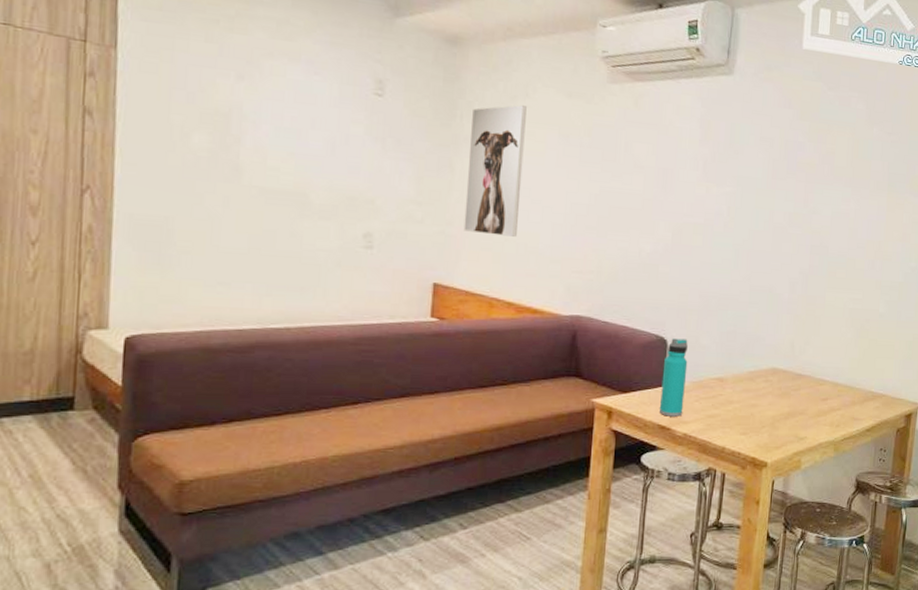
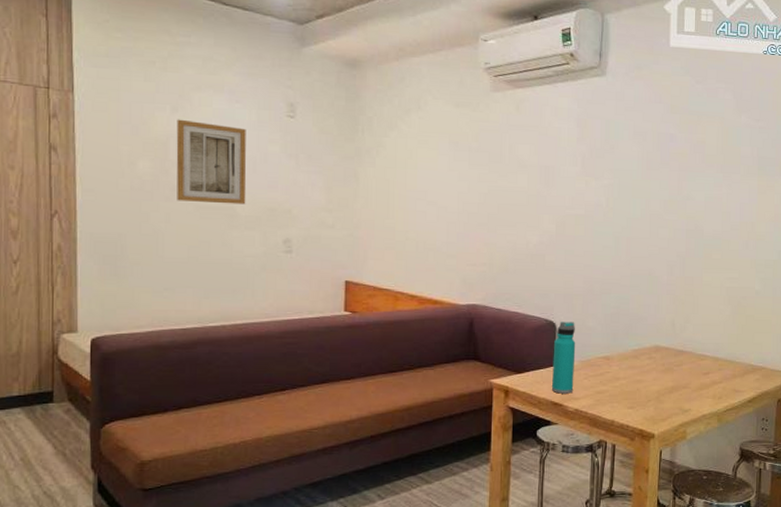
wall art: none [238,88,325,191] -> present [176,119,247,205]
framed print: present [463,105,527,237] -> none [369,117,420,236]

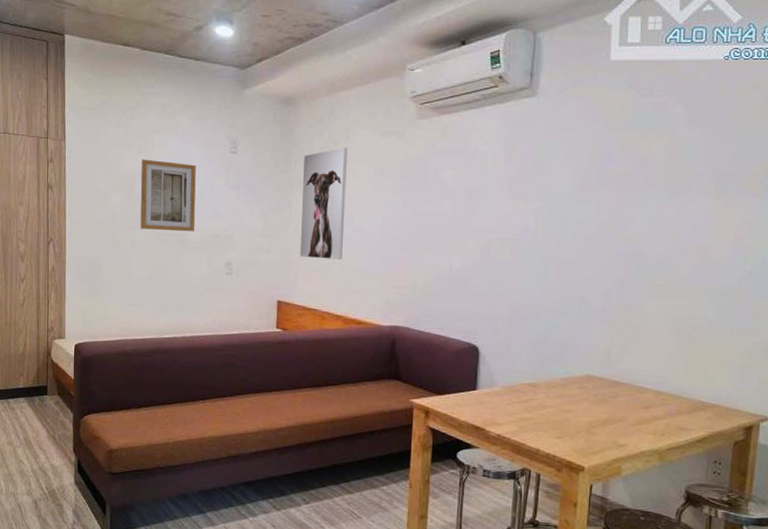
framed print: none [369,117,420,236] -> present [299,148,347,260]
water bottle: present [551,322,576,394] -> none [472,346,499,418]

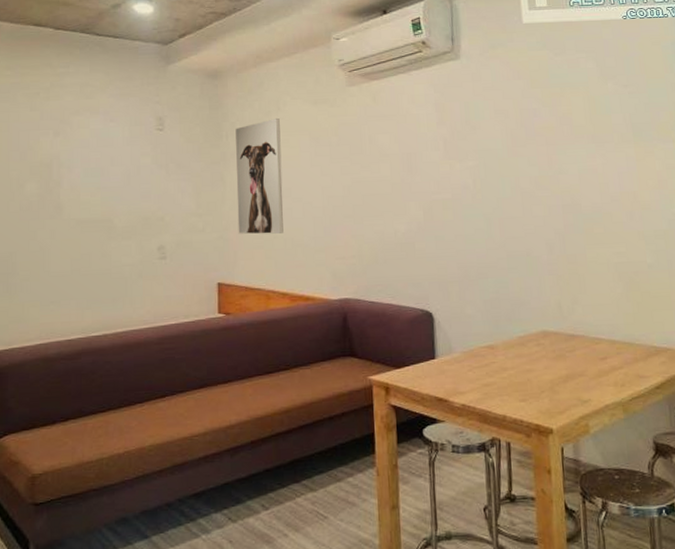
wall art: present [140,159,196,232] -> none [59,142,122,218]

